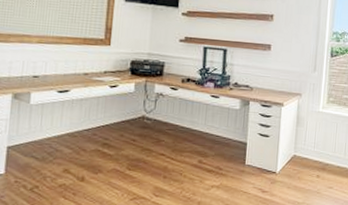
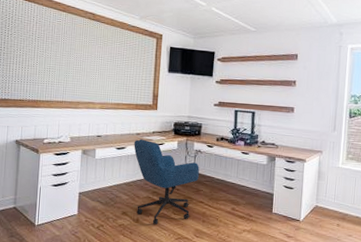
office chair: none [80,80,161,183] -> present [134,139,199,224]

